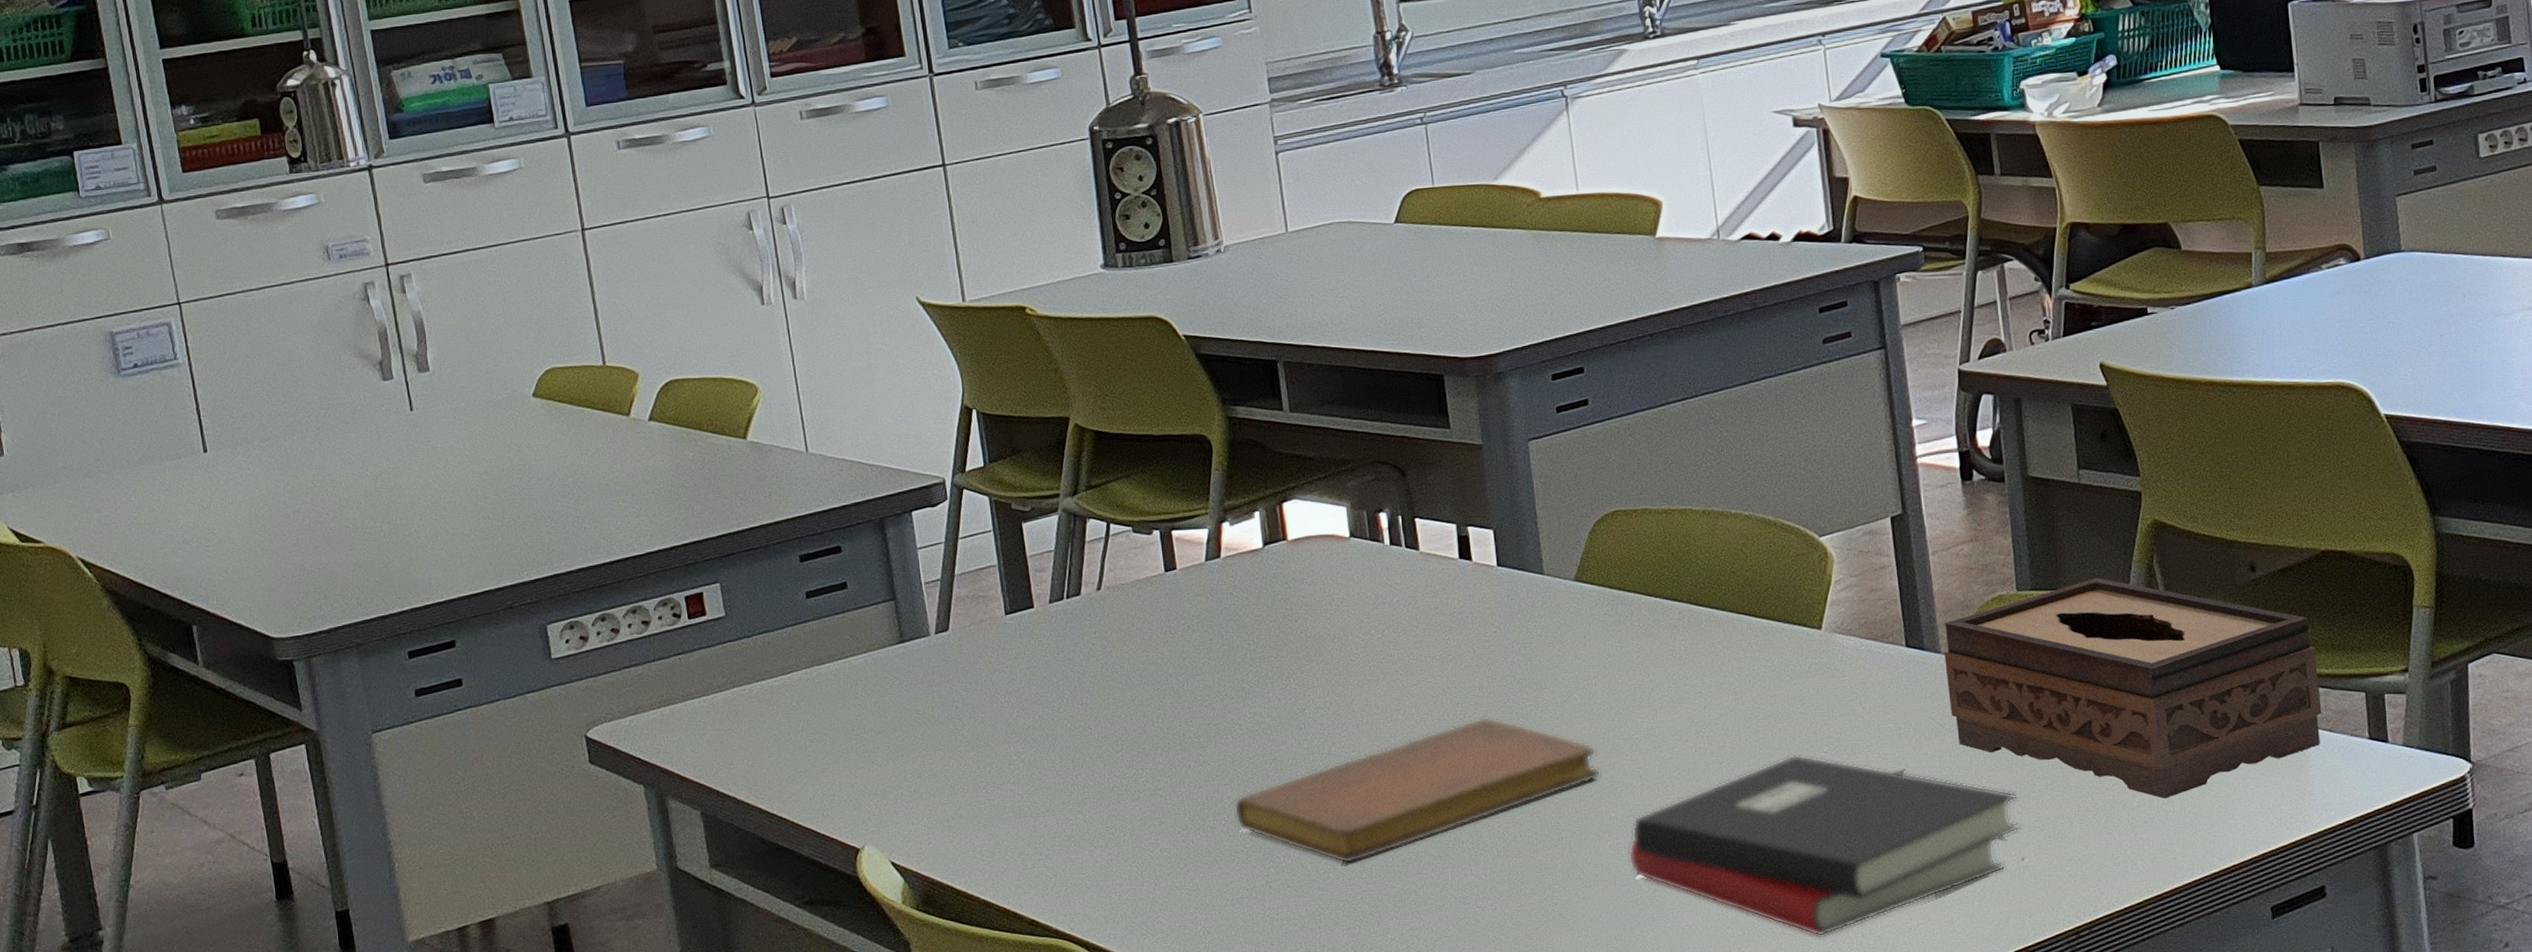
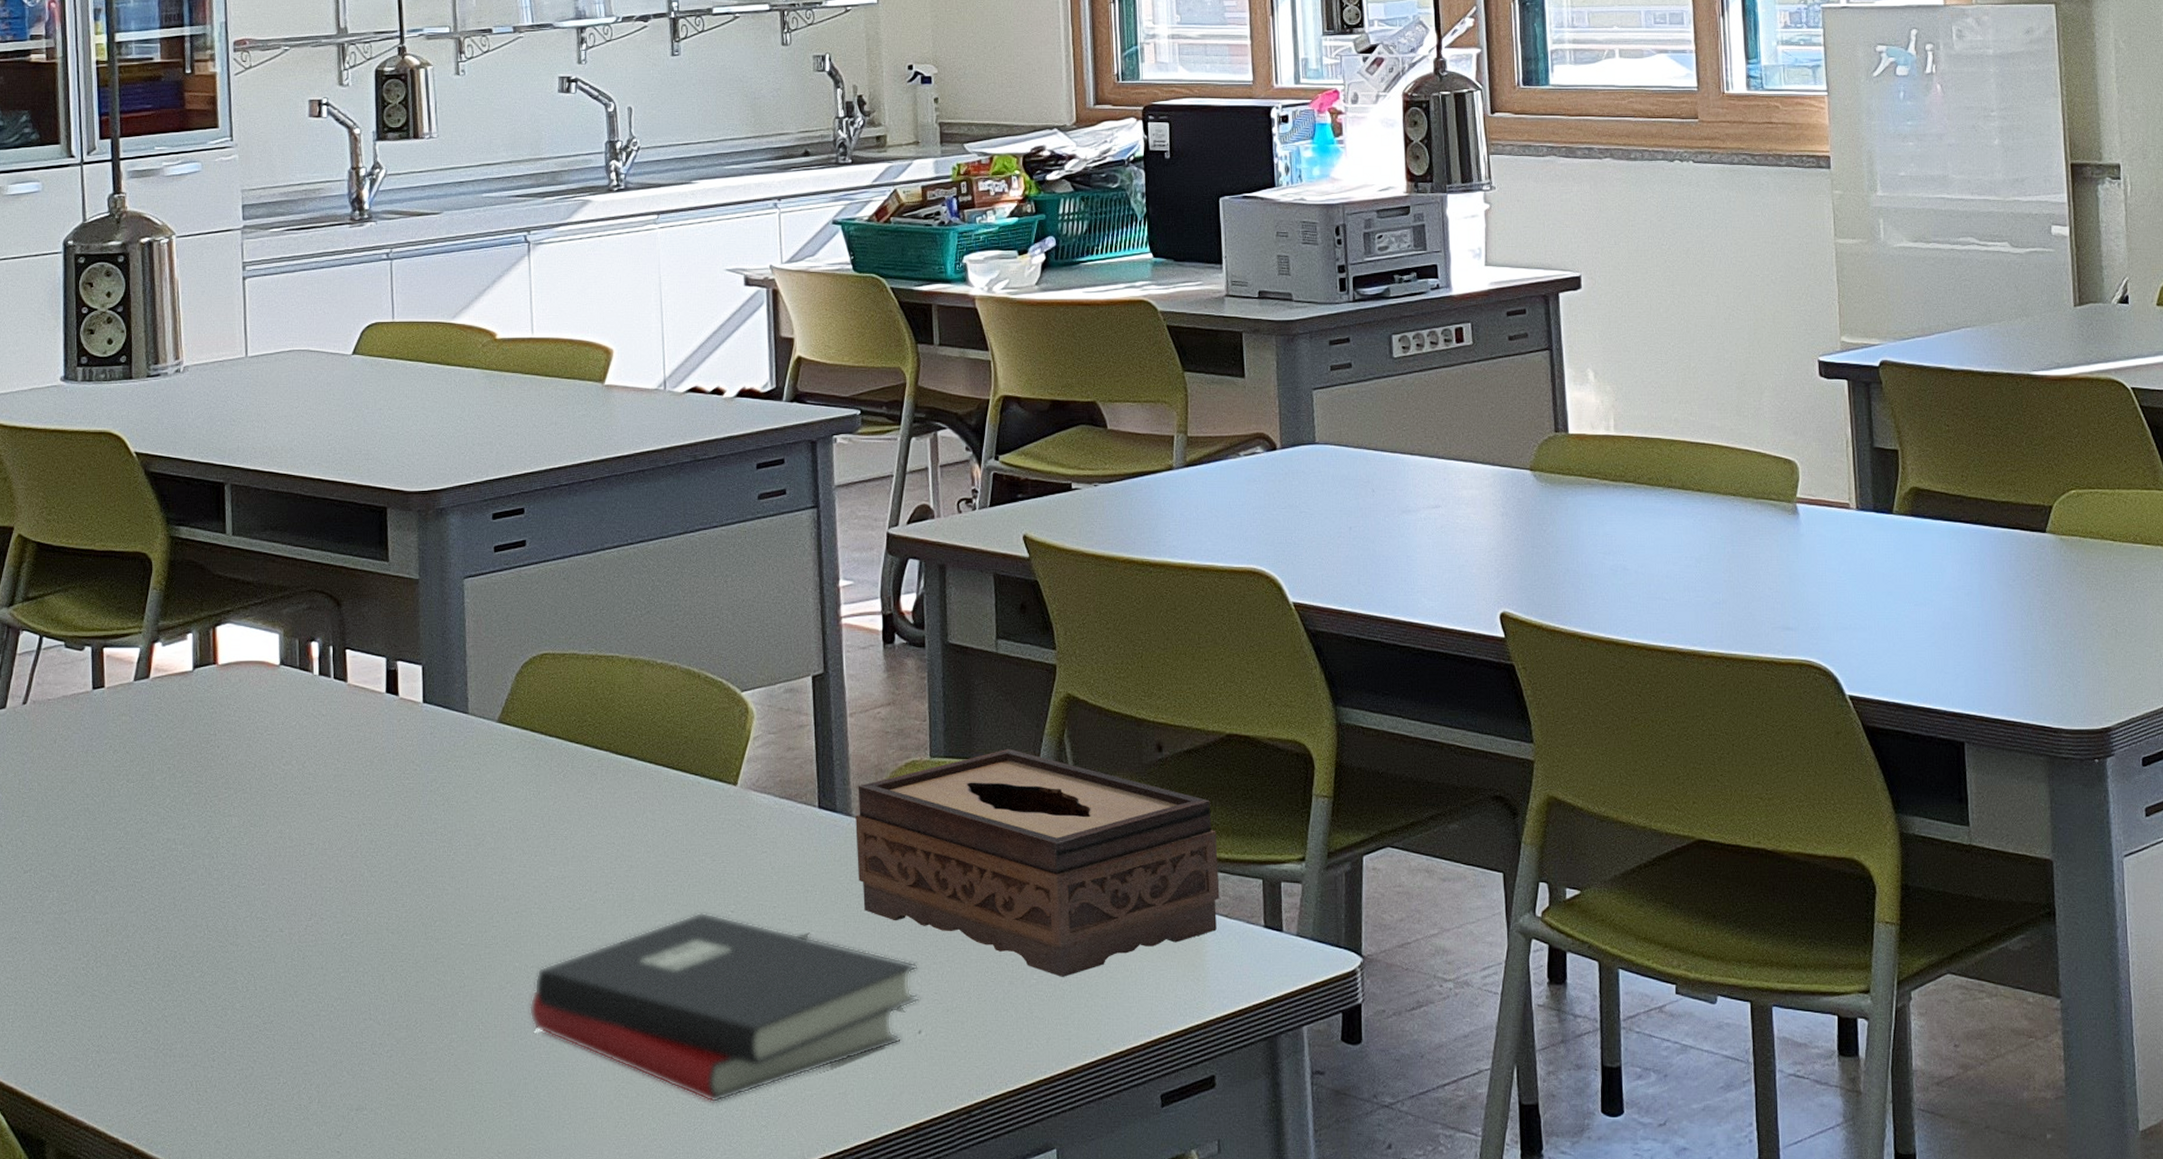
notebook: present [1234,717,1601,864] -> none [138,856,508,1001]

